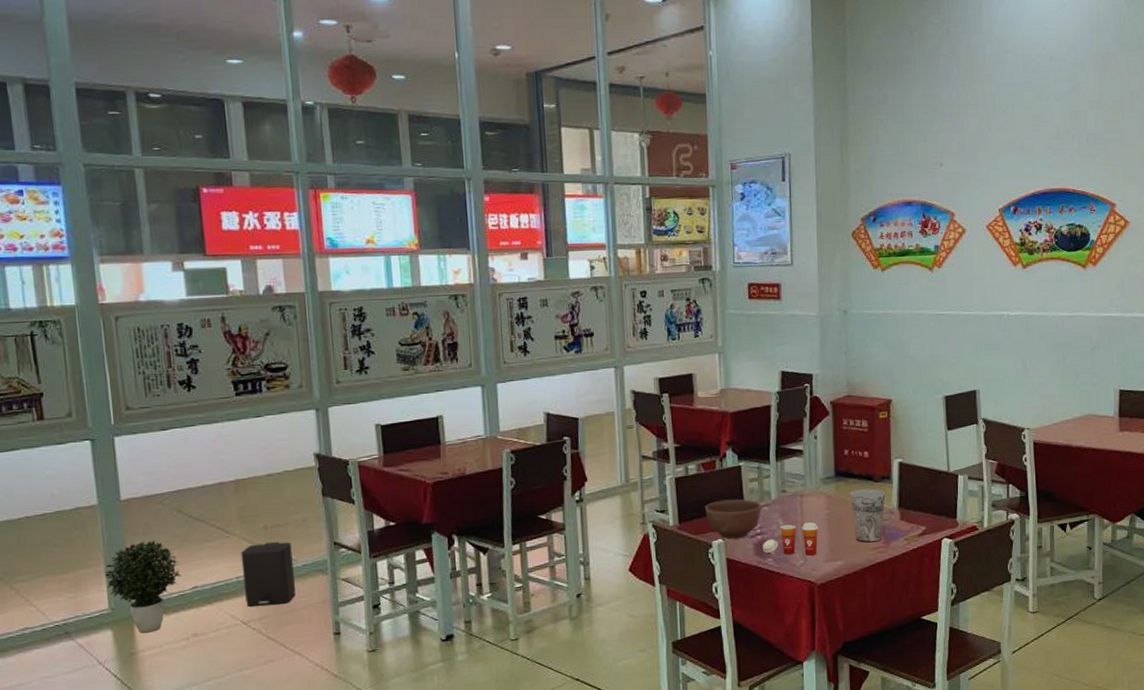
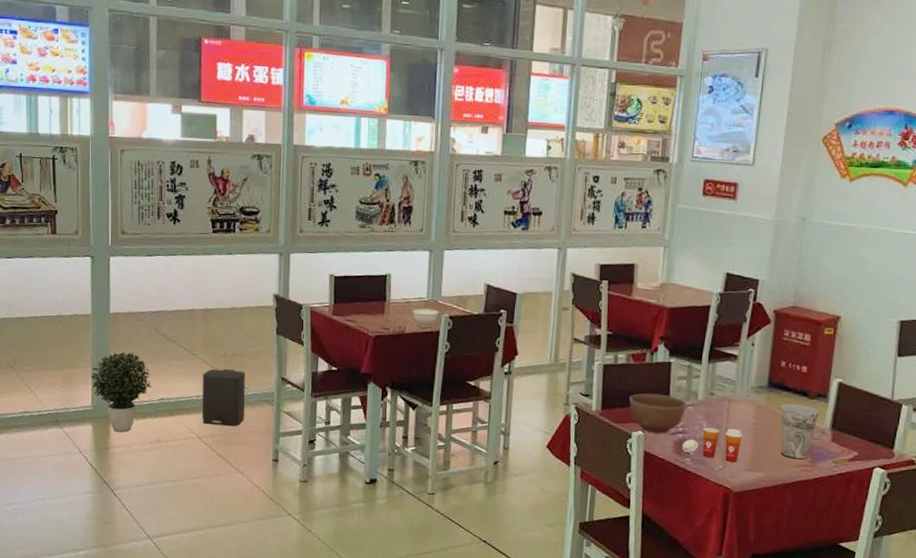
bowl: none [470,446,500,467] -> present [412,308,439,328]

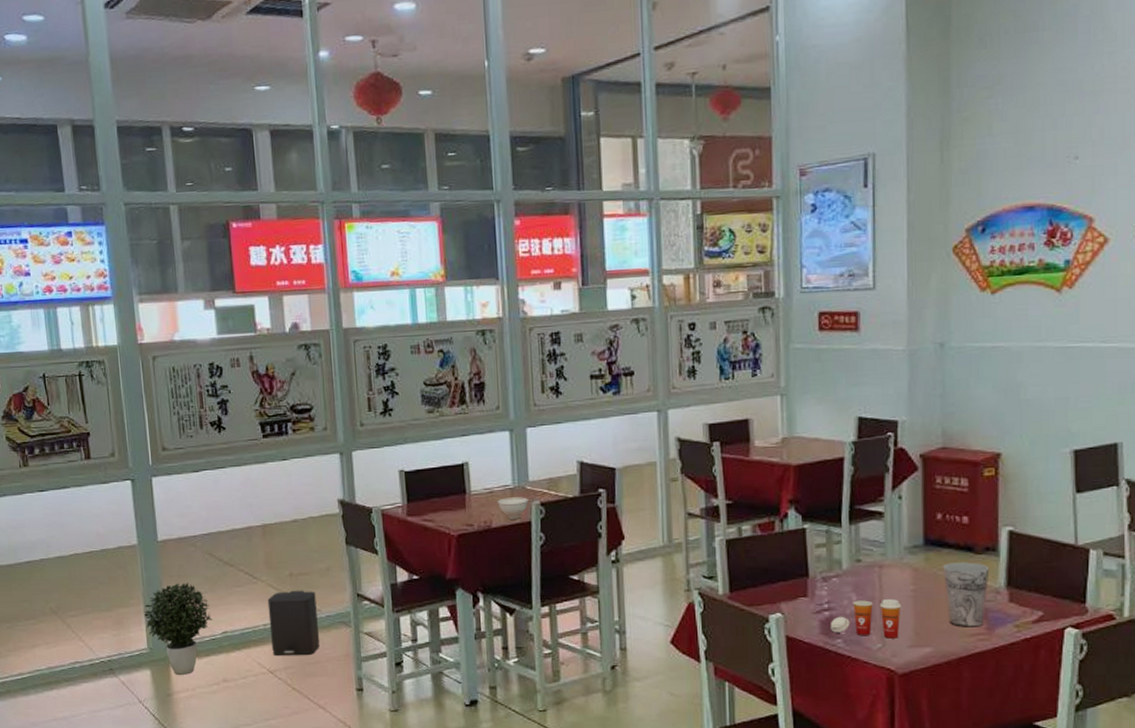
bowl: present [629,393,687,433] -> none [761,567,830,613]

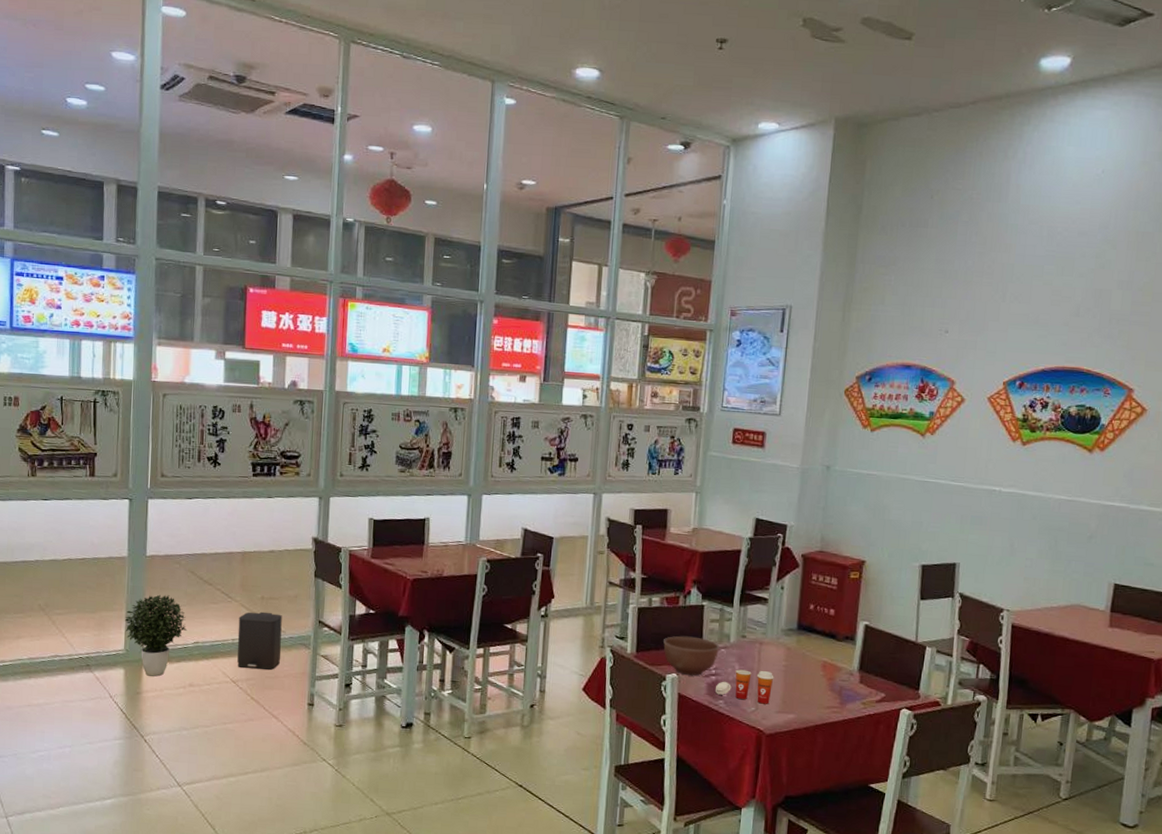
bowl: present [497,497,528,519] -> none [450,552,477,571]
bowl: none [761,567,830,613] -> present [663,635,719,675]
cup: present [943,562,990,627] -> none [810,646,847,701]

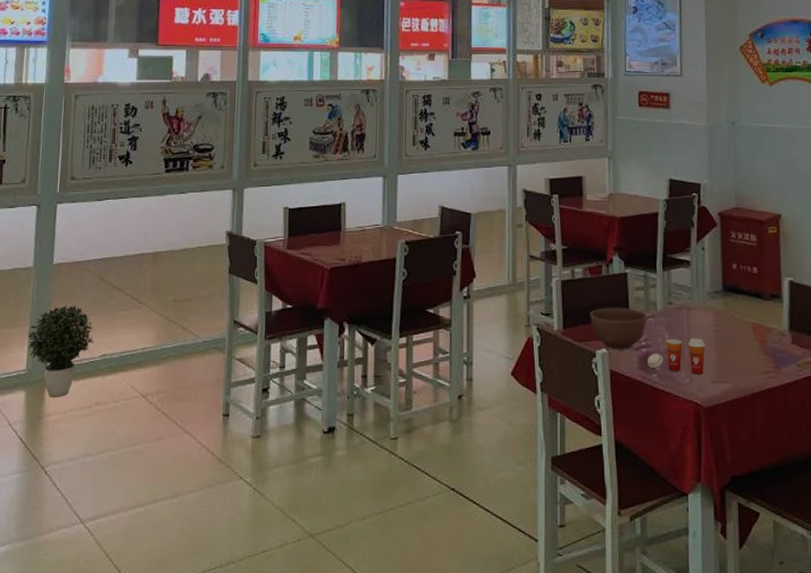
pedal bin: present [237,611,282,670] -> none [147,315,195,379]

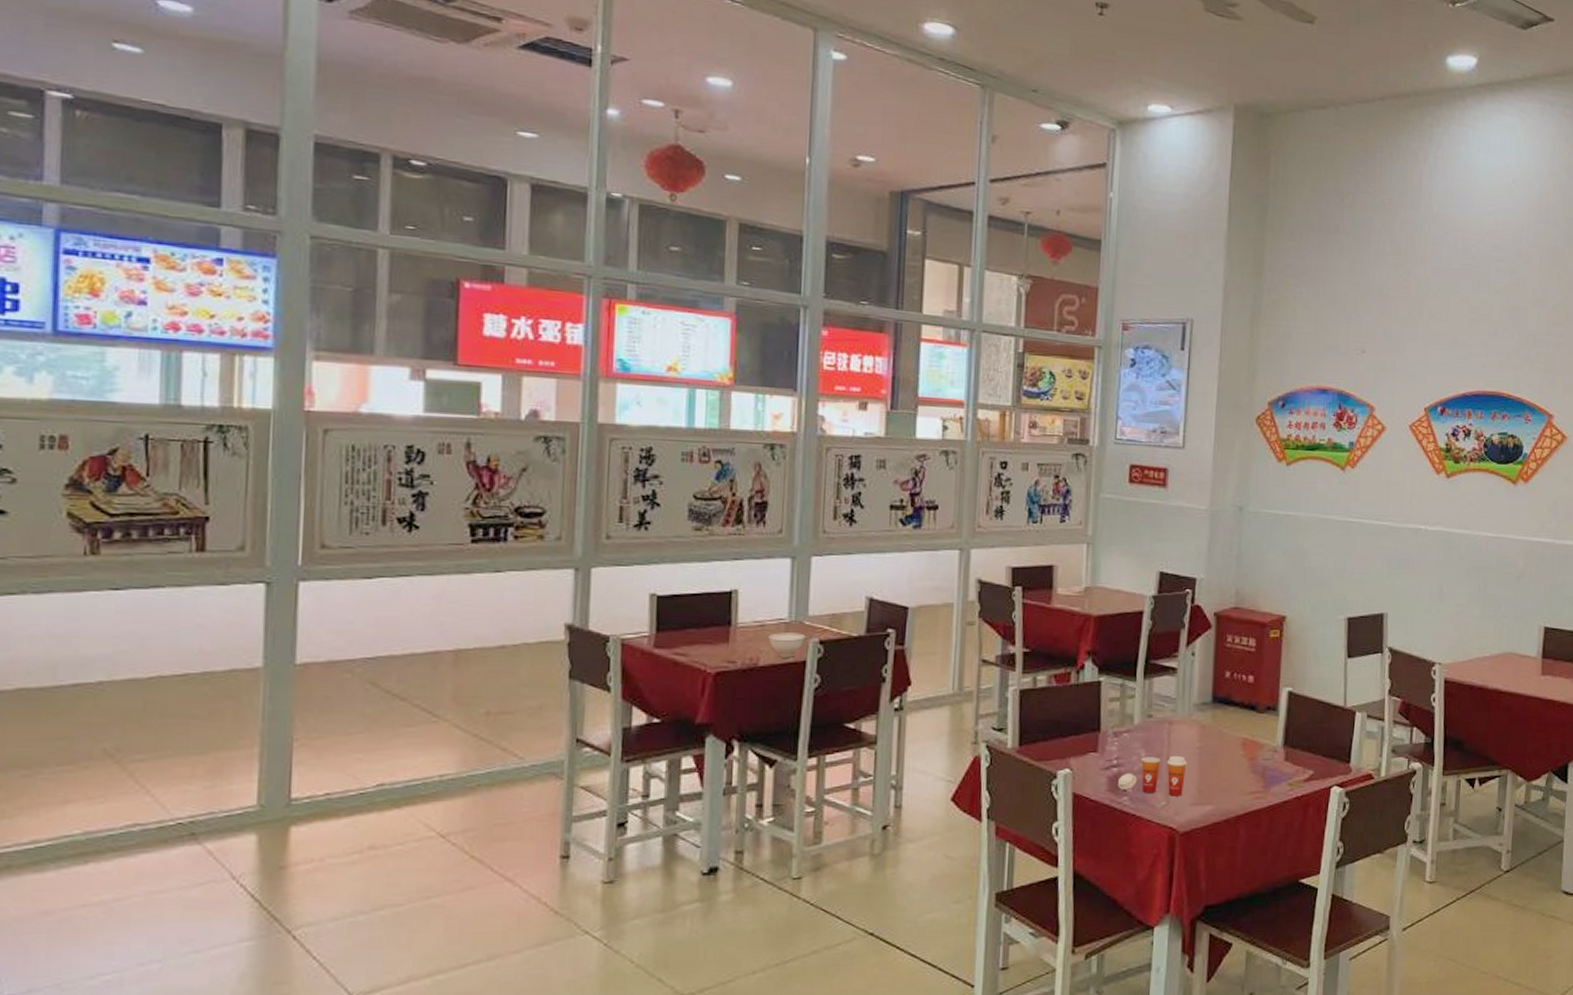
potted plant: present [28,305,95,397] -> none [259,719,366,841]
bowl: none [367,236,395,255] -> present [768,633,805,658]
bowl: present [590,307,647,349] -> none [1052,721,1121,769]

